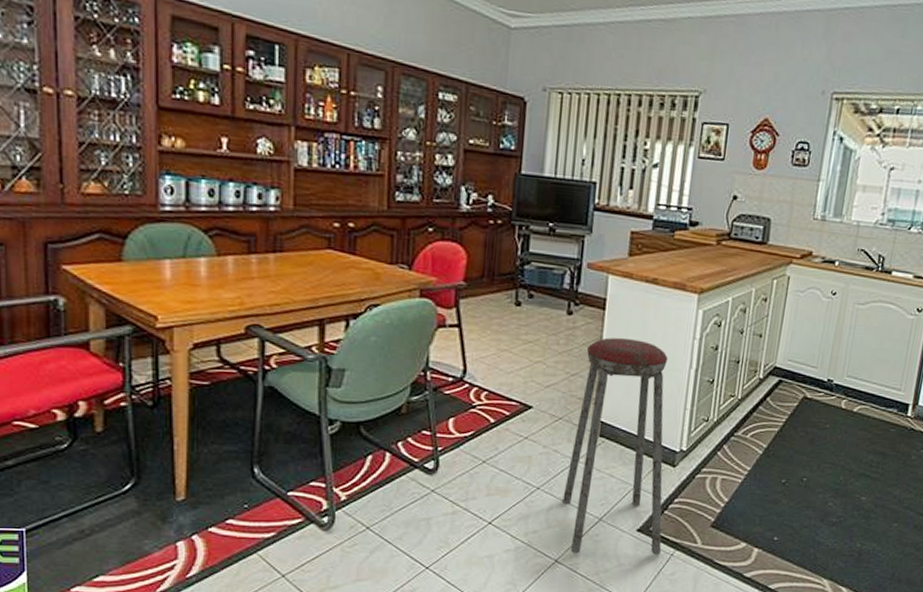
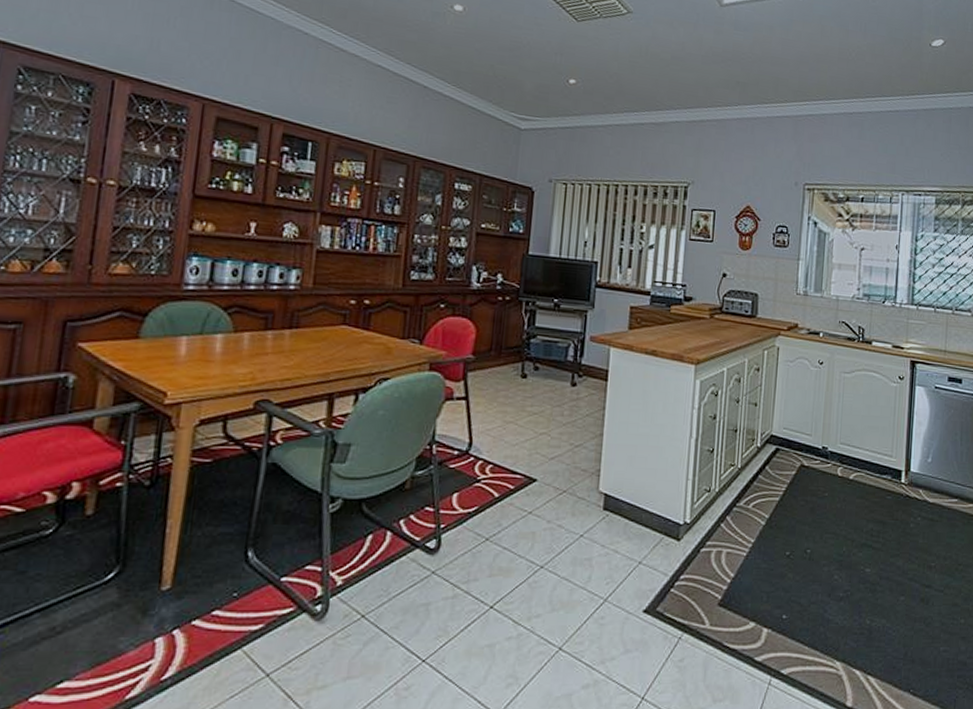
music stool: present [562,337,668,555] -> none [567,408,669,640]

